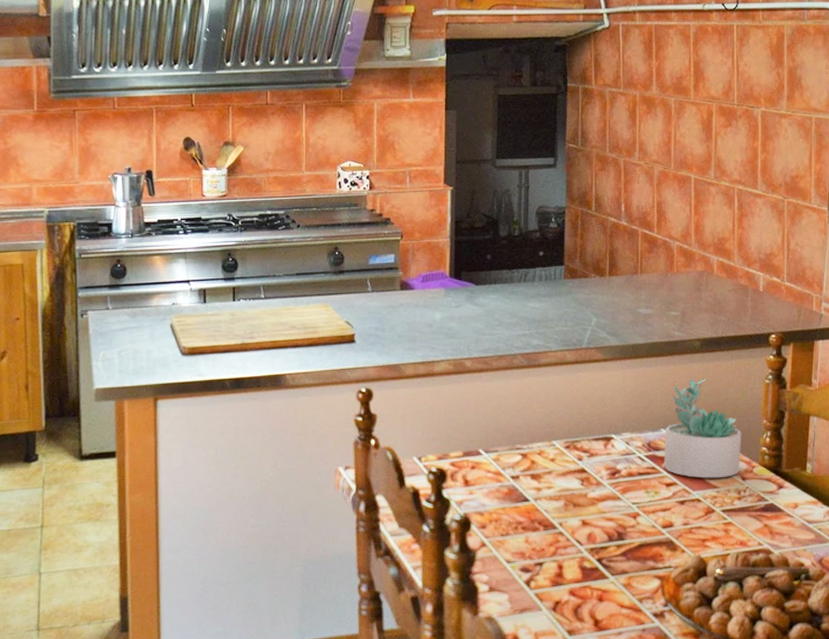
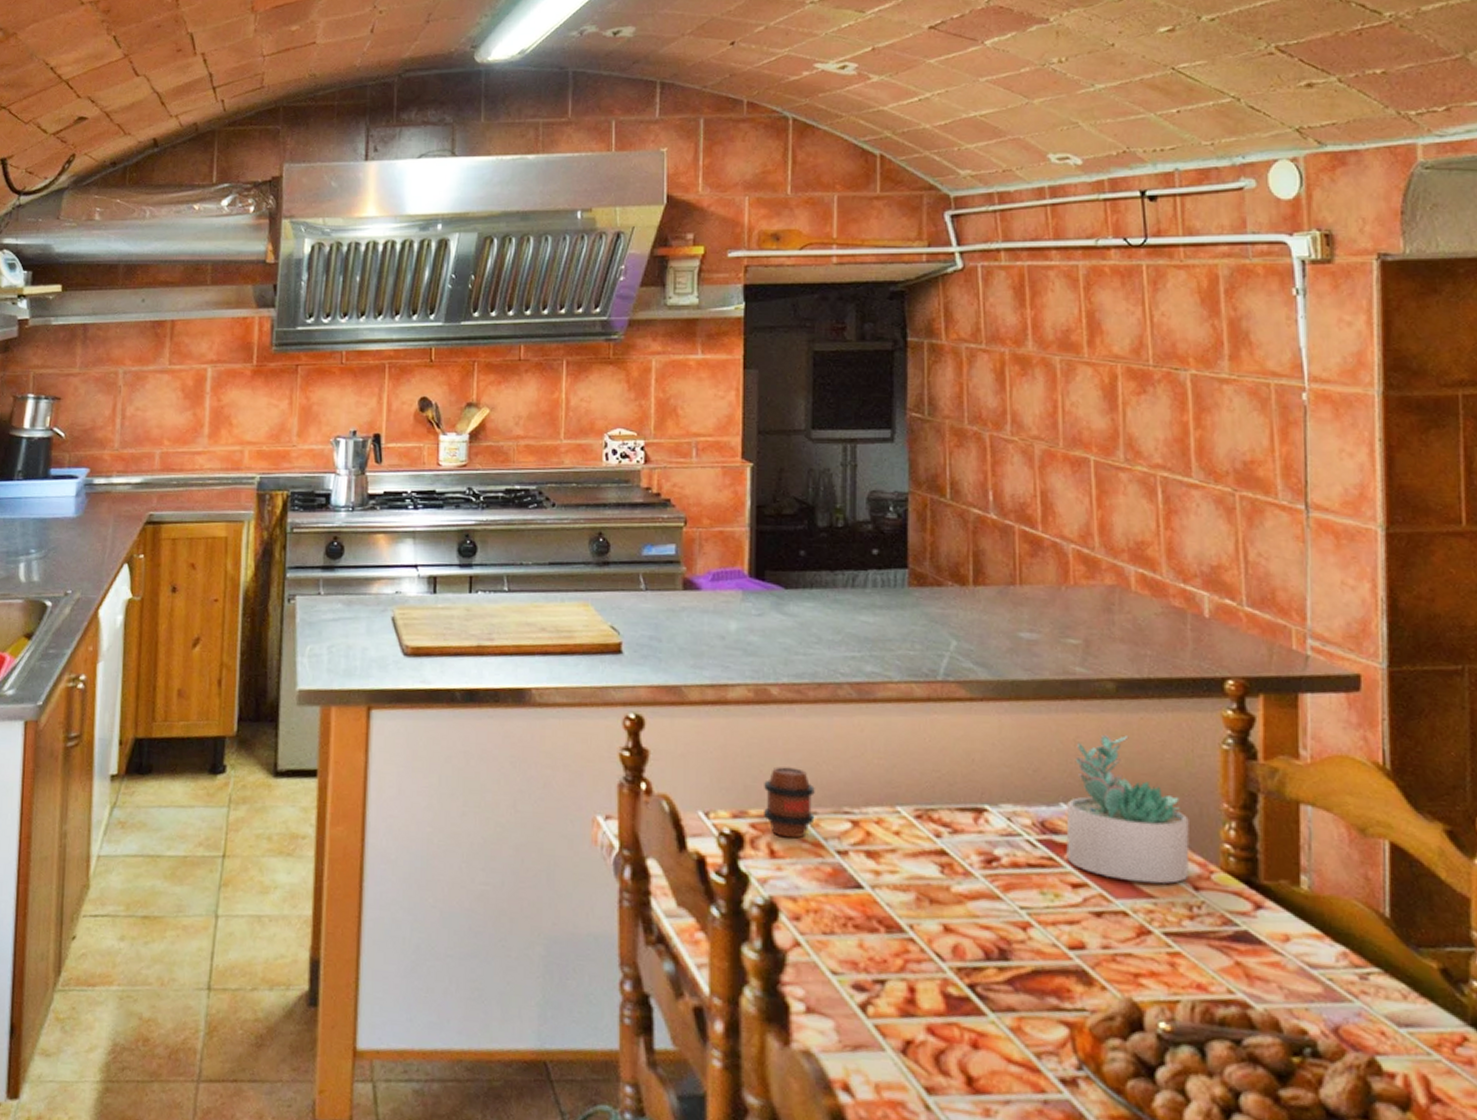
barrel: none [461,419,496,471] -> present [764,766,815,838]

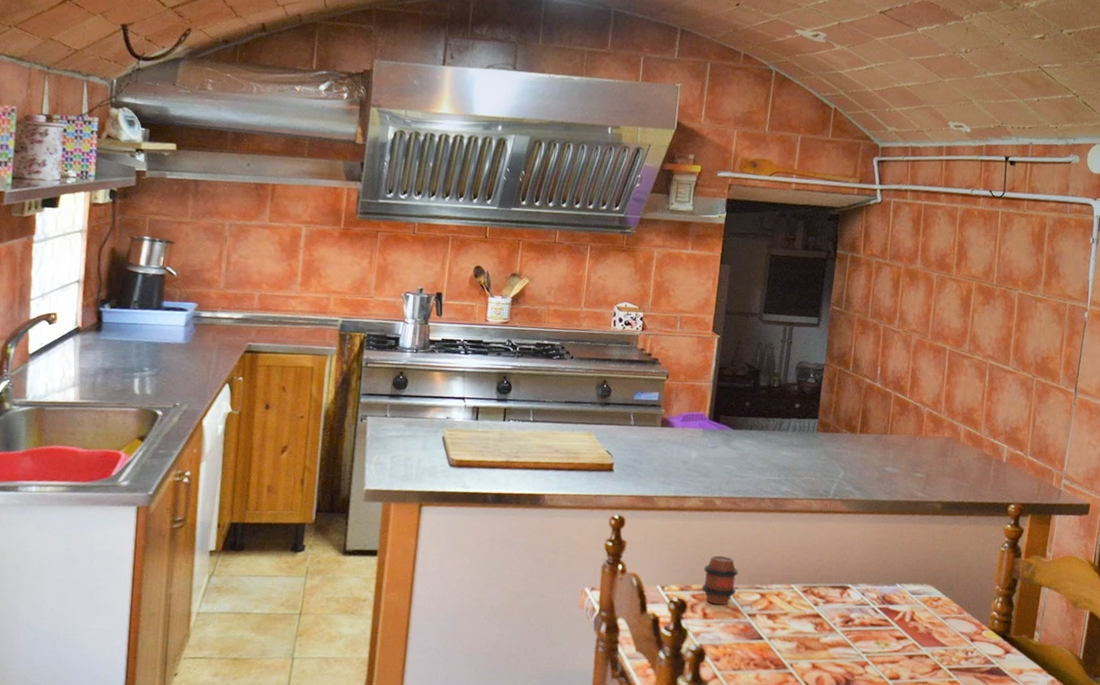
succulent plant: present [1066,734,1190,884] -> none [896,538,974,637]

